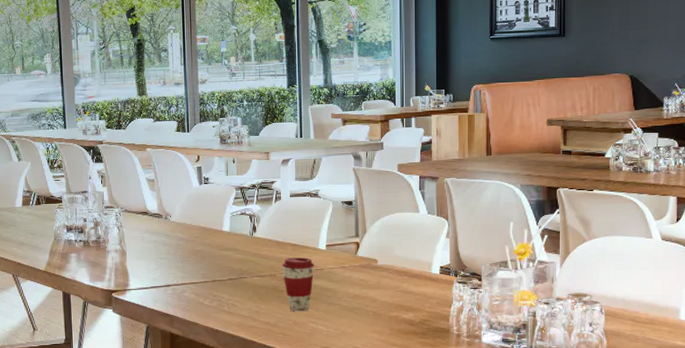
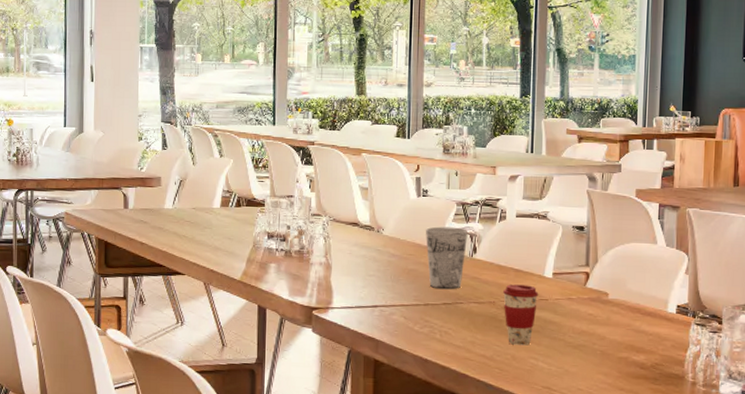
cup: none [209,210,247,267] -> present [426,226,468,290]

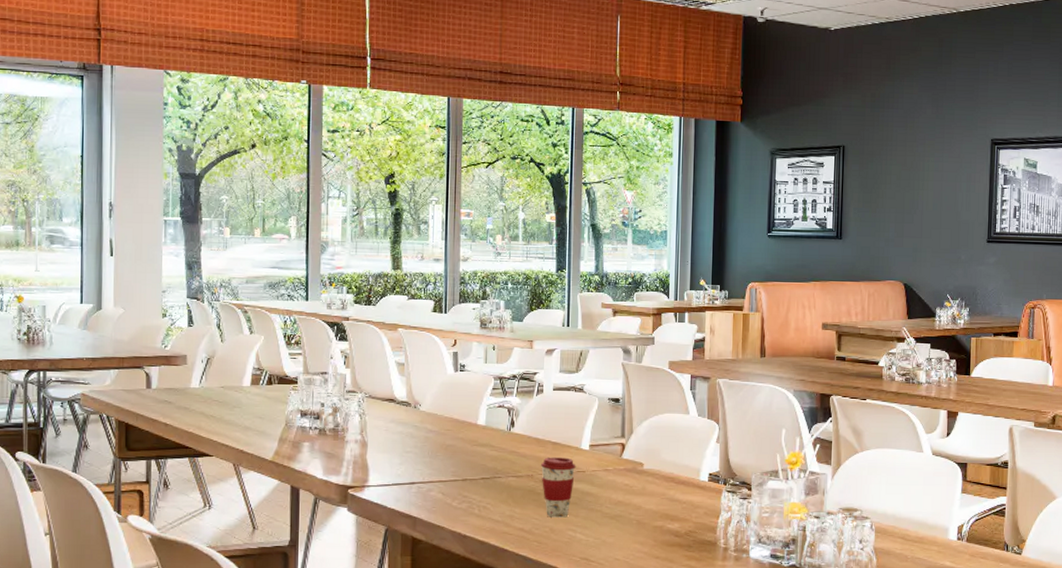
cup: present [426,226,468,290] -> none [463,401,505,464]

